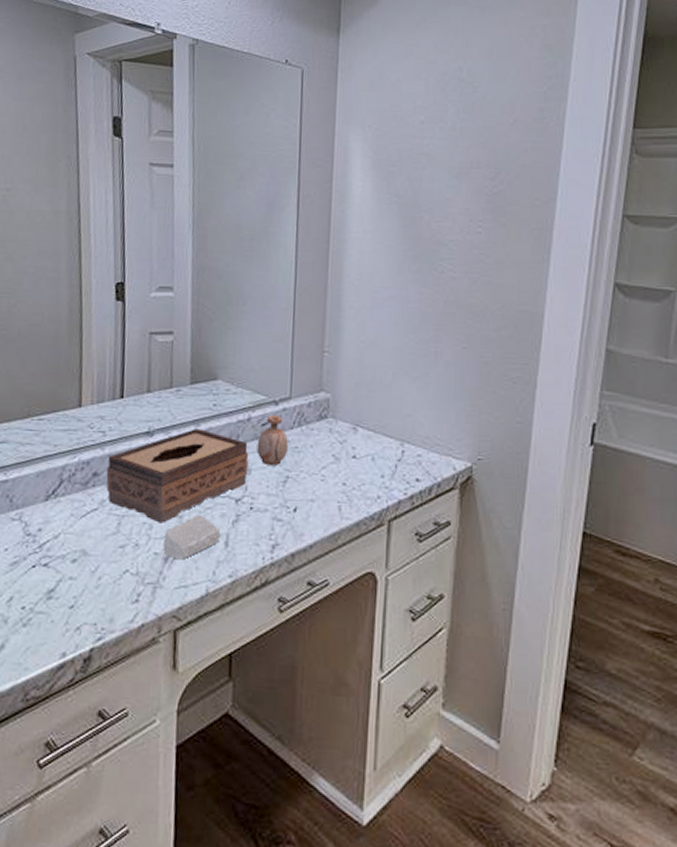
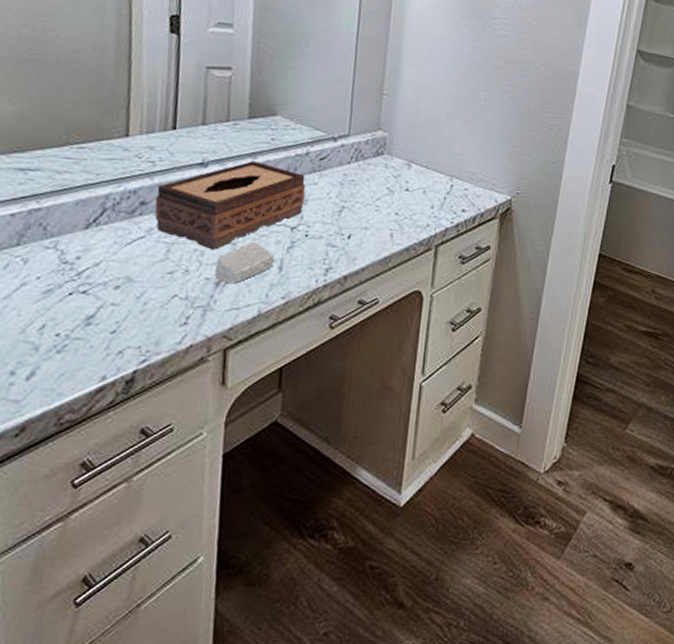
perfume bottle: present [257,415,288,465] -> none [314,150,345,196]

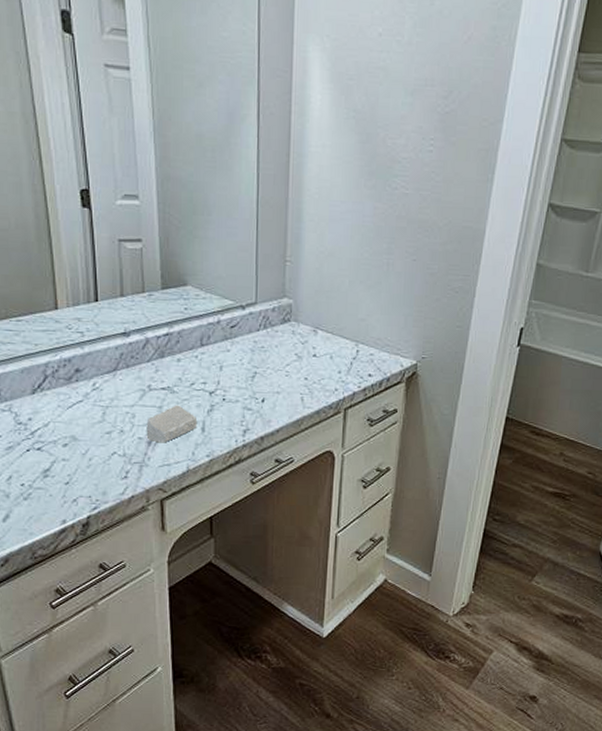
tissue box: present [154,161,306,250] -> none [88,330,220,413]

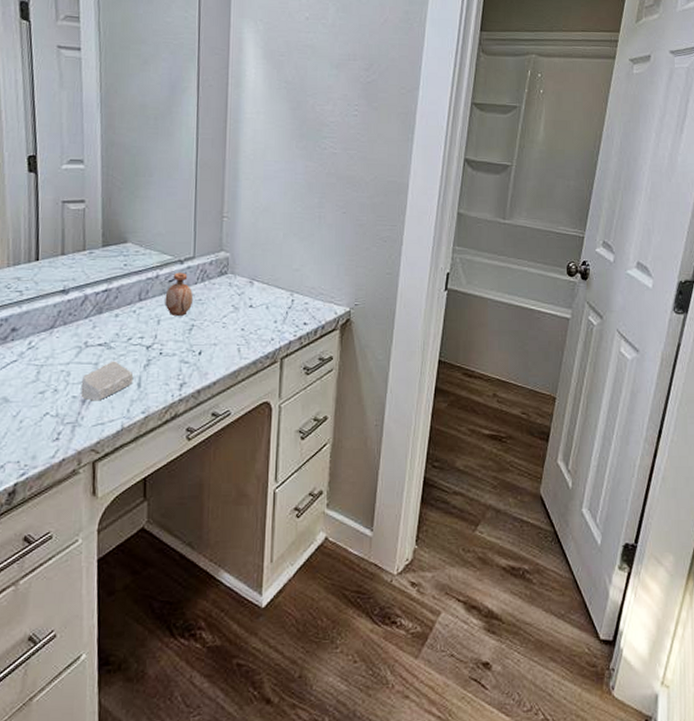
perfume bottle: none [227,318,255,363] -> present [165,272,193,316]

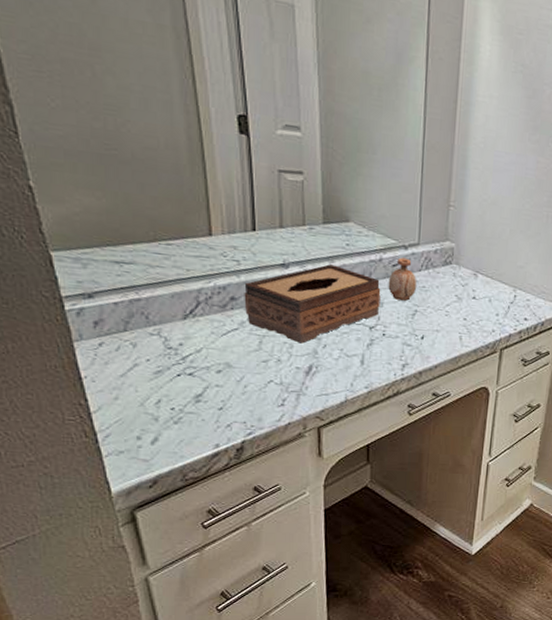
tissue box: none [24,286,158,370] -> present [244,264,381,344]
soap bar: present [81,361,134,401] -> none [304,337,357,374]

